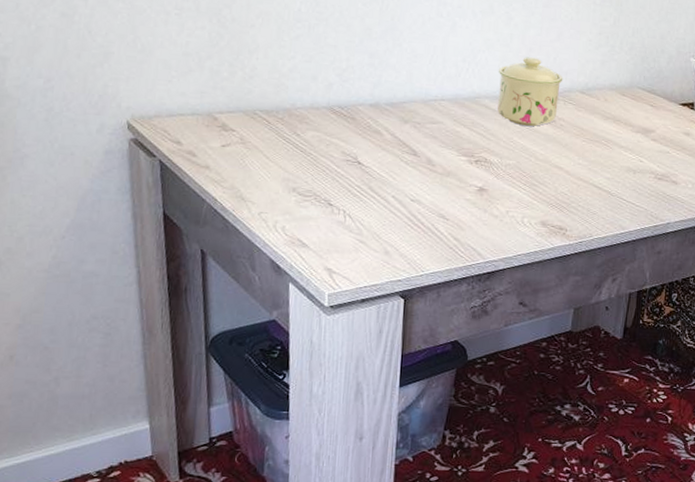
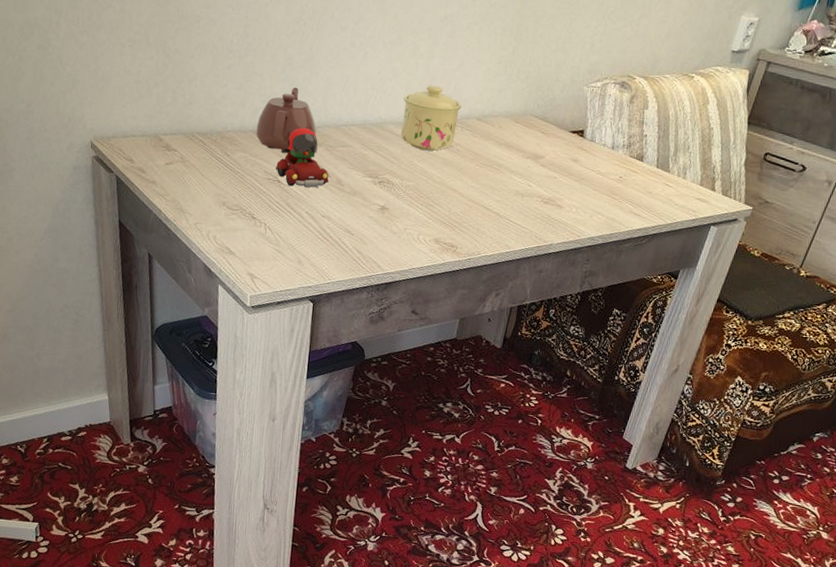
teapot: none [330,59,402,128] -> present [256,87,317,150]
toy car: none [355,102,418,170] -> present [276,127,329,188]

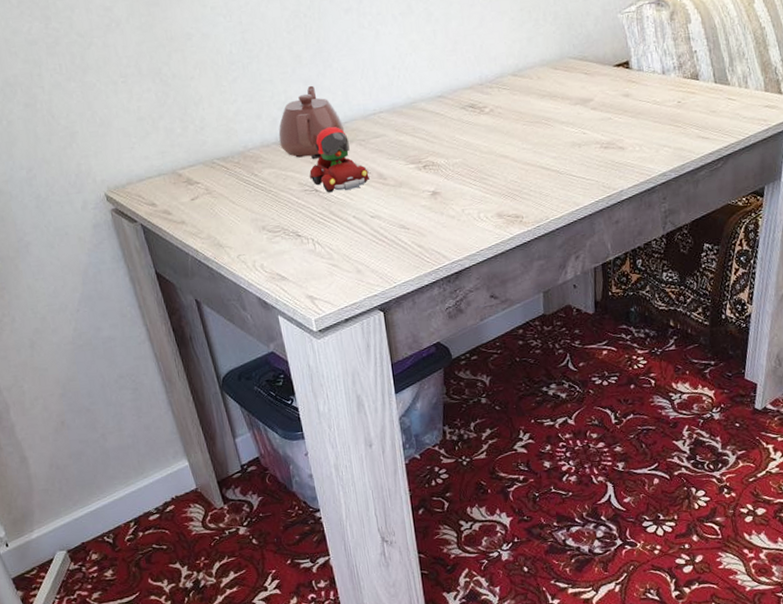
sugar bowl: present [401,85,462,151] -> none [428,49,493,122]

